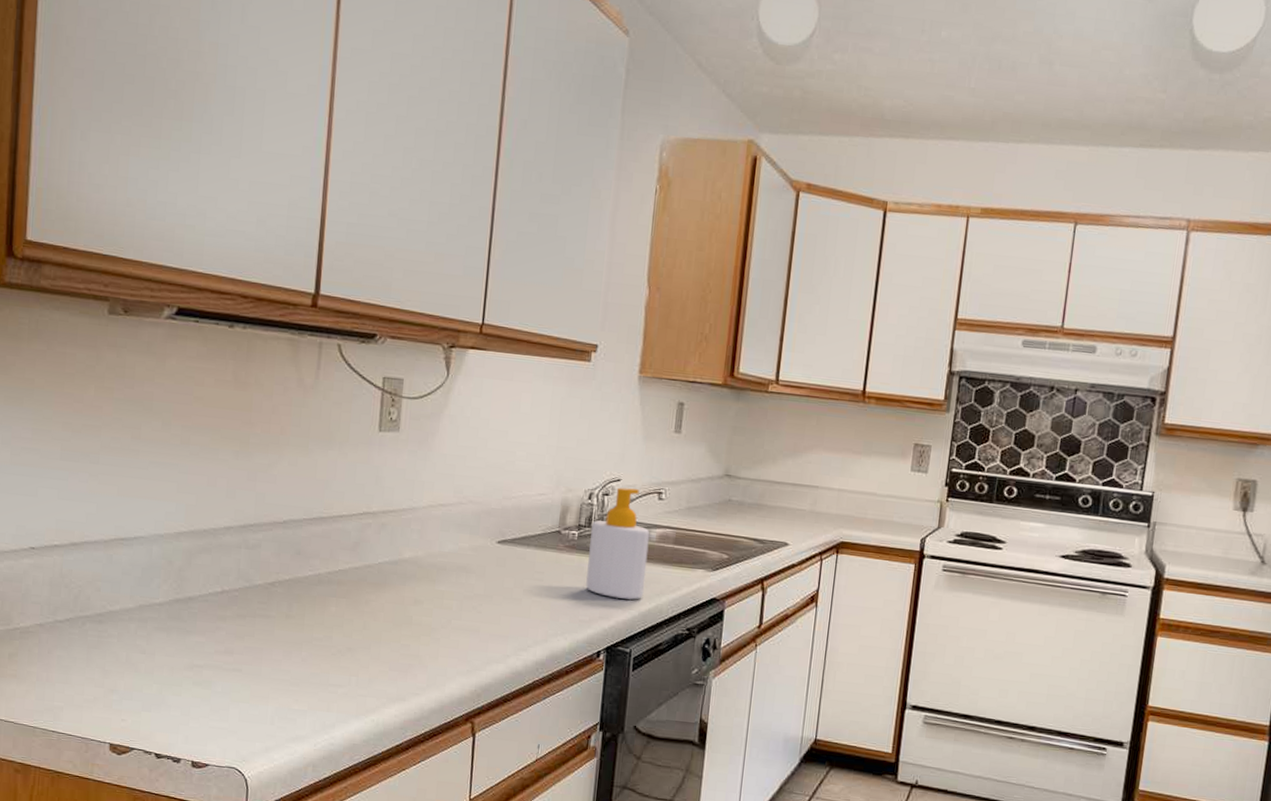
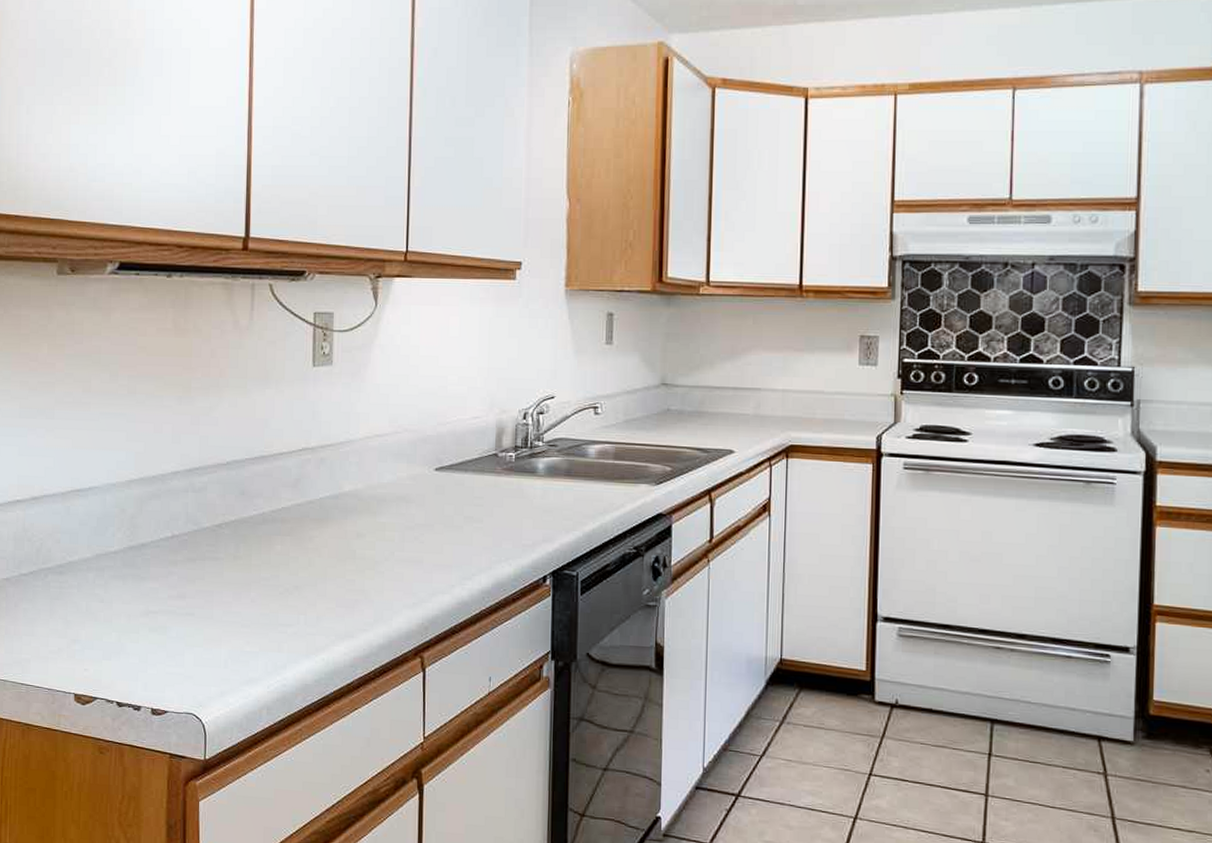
soap bottle: present [586,487,650,600] -> none [527,405,589,520]

